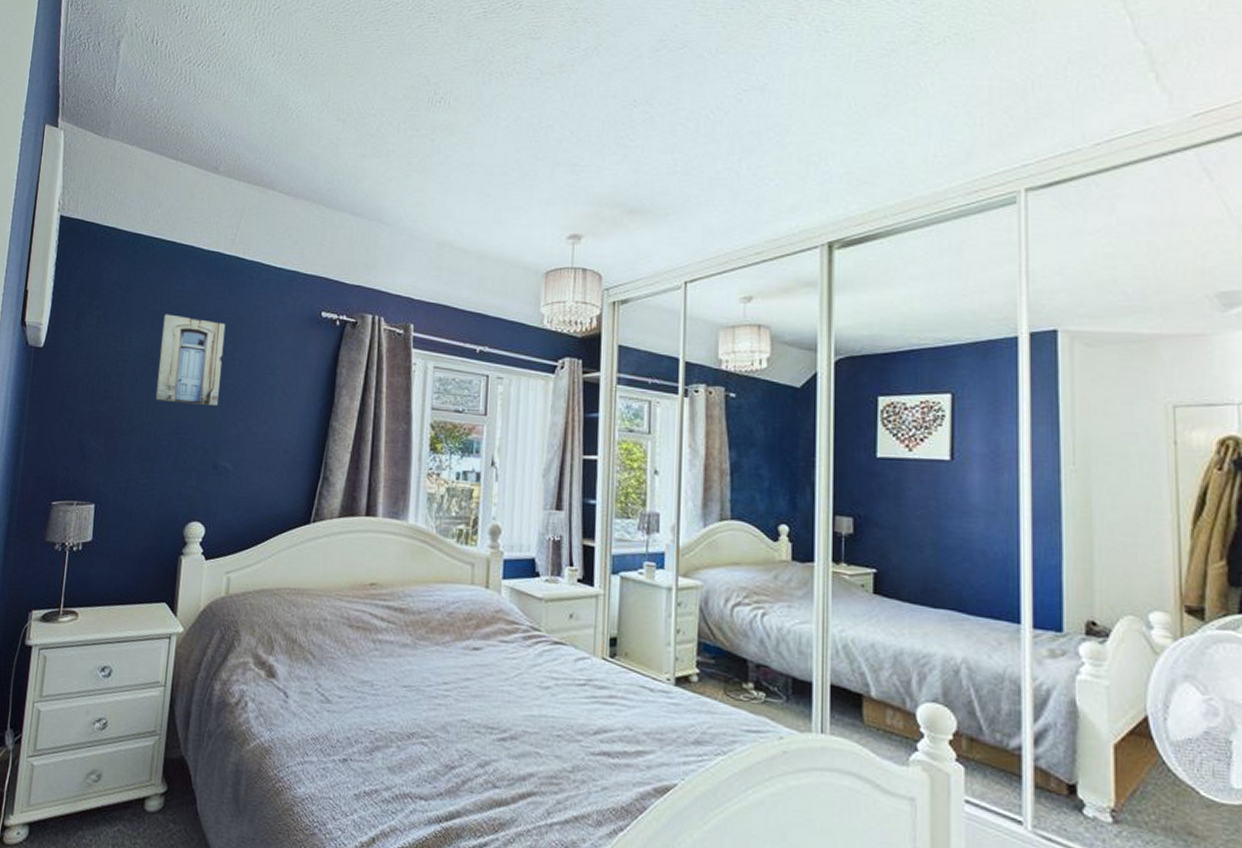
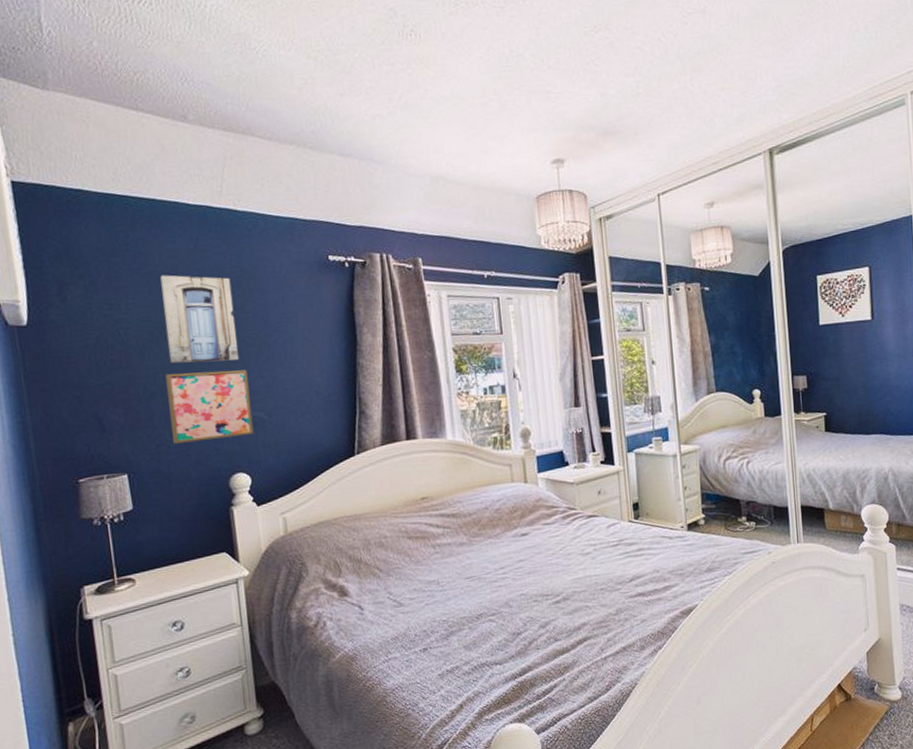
wall art: none [141,410,223,485] -> present [165,370,254,444]

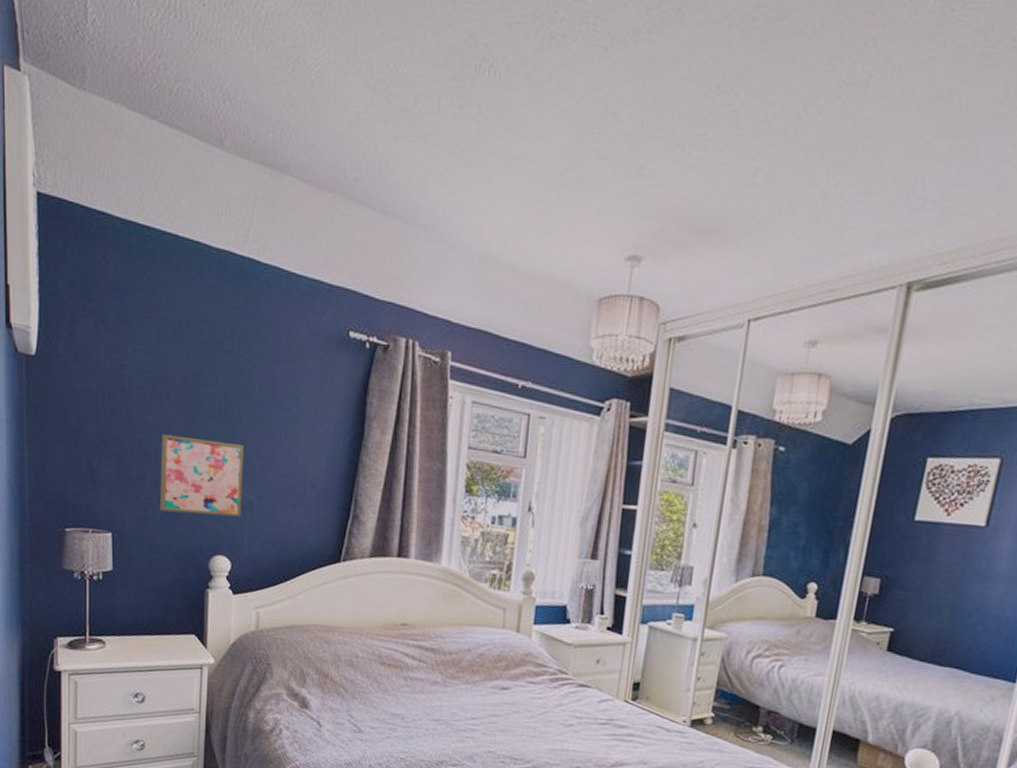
wall art: present [160,275,239,364] -> none [168,323,242,434]

